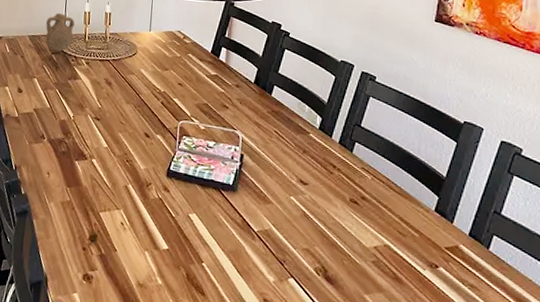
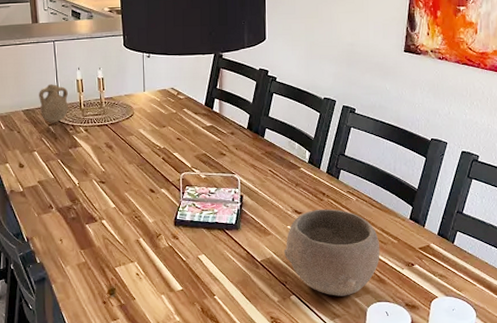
bowl: none [284,182,398,290] -> present [284,208,380,296]

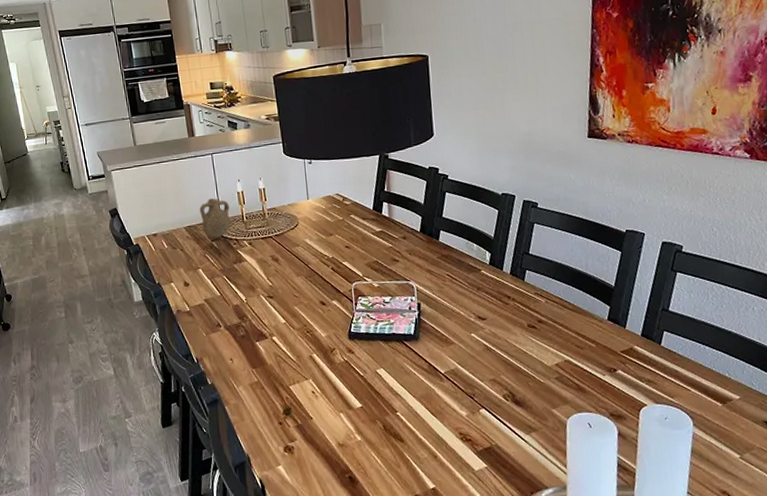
bowl: present [284,208,380,296] -> none [469,313,577,408]

